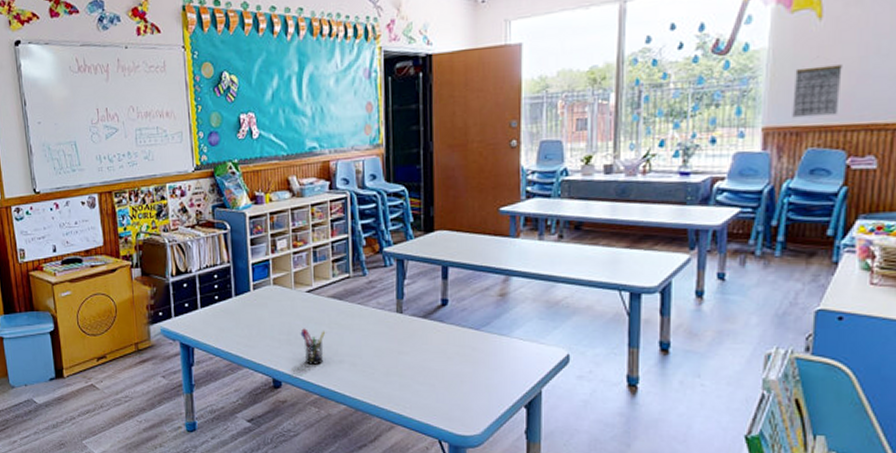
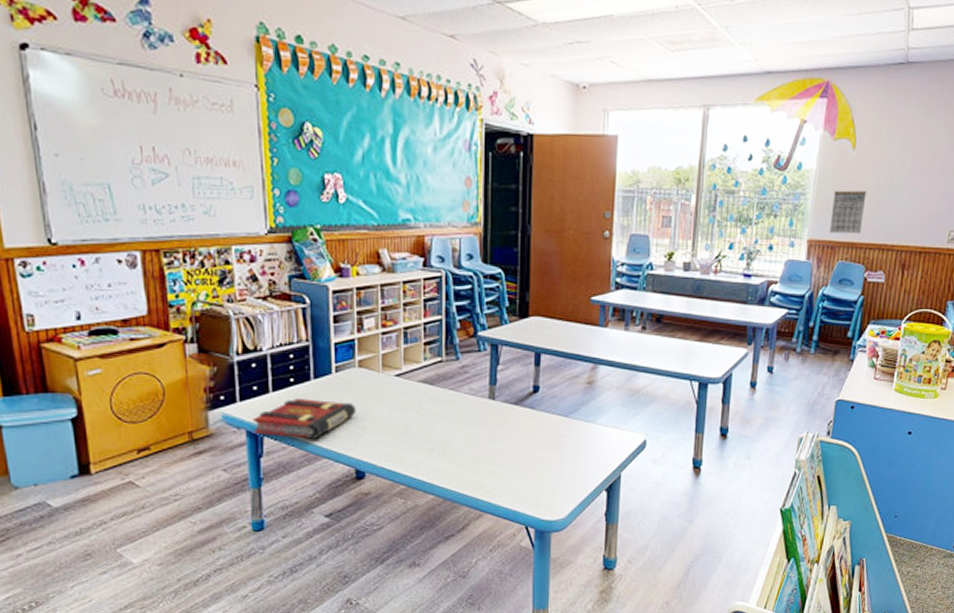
book: none [185,313,272,351] -> present [252,397,356,440]
pen holder: present [300,328,326,365] -> none [387,415,415,454]

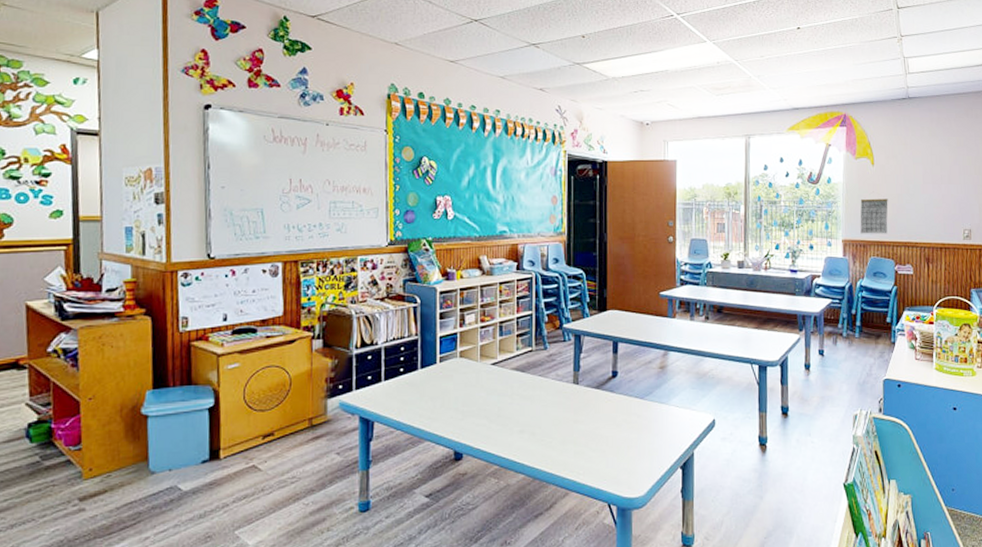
book: present [252,397,356,440] -> none [365,385,456,424]

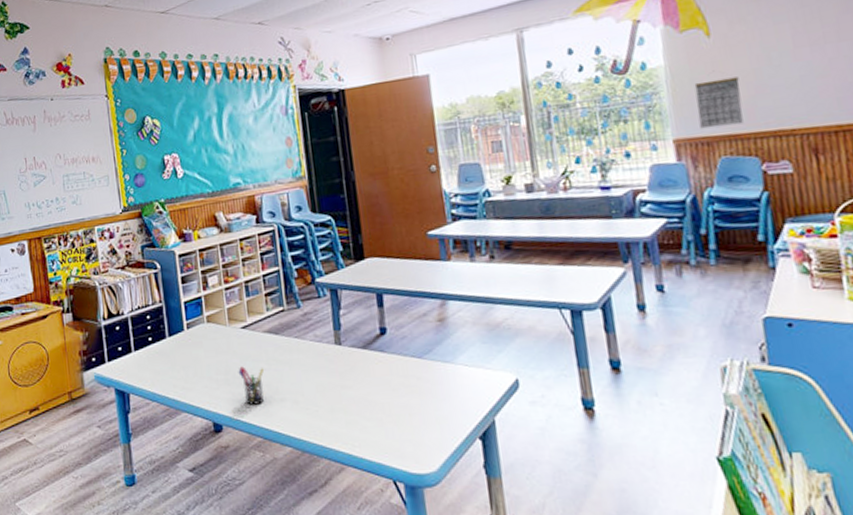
pen holder: none [484,400,508,436] -> present [238,366,265,405]

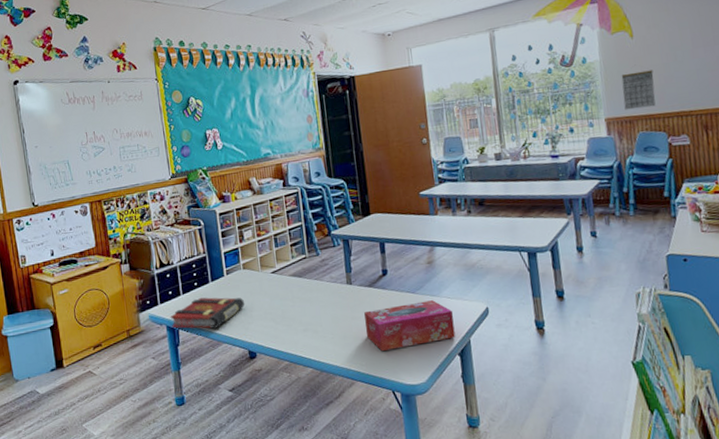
book: none [119,355,208,395] -> present [170,297,244,330]
pen holder: present [238,366,265,405] -> none [269,304,291,336]
tissue box: none [357,368,475,429] -> present [364,300,456,351]

